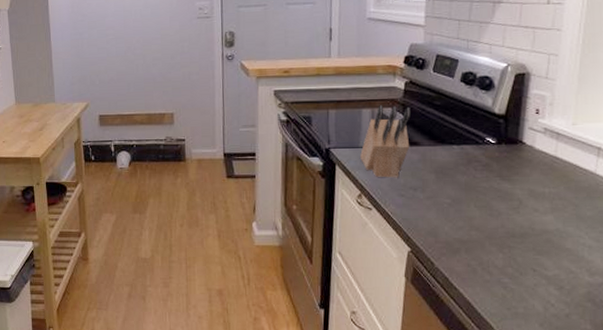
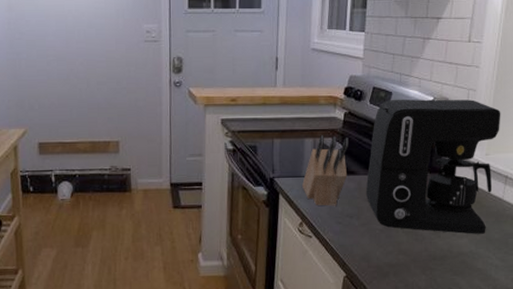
coffee maker: none [431,65,590,211] -> present [365,99,501,234]

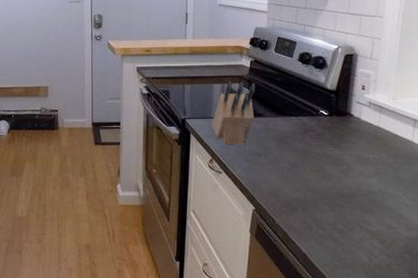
coffee maker: present [365,99,501,234] -> none [272,47,408,174]

